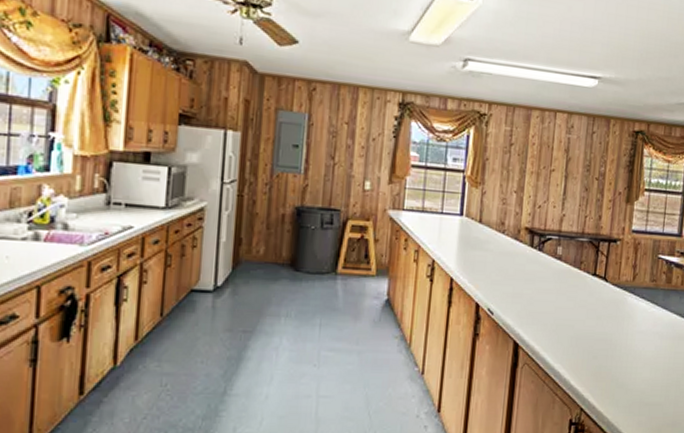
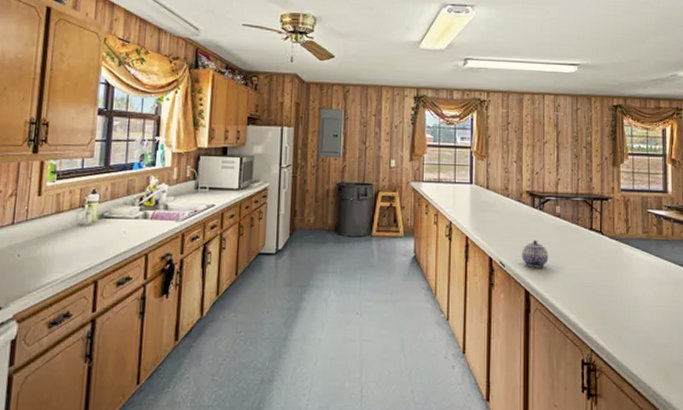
teapot: none [513,284,545,317] -> present [522,240,549,268]

